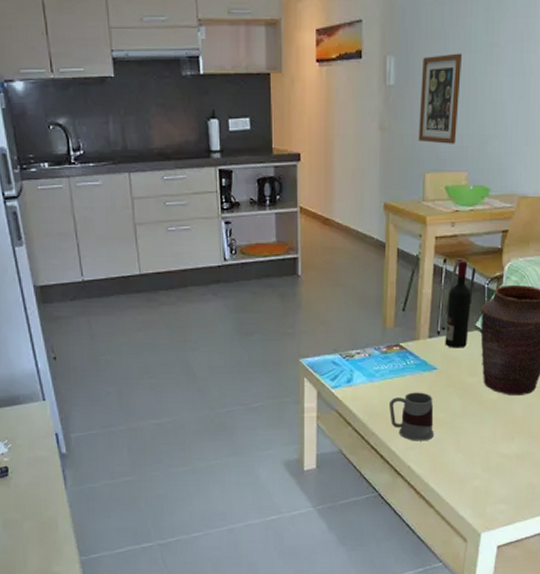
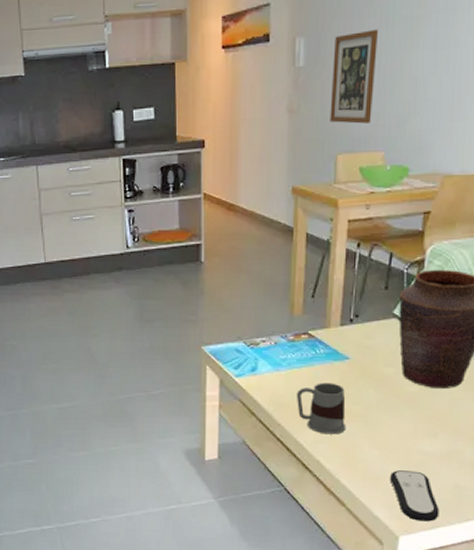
wine bottle: present [445,260,472,348] -> none [358,244,389,337]
remote control: none [473,472,516,518] -> present [390,470,440,522]

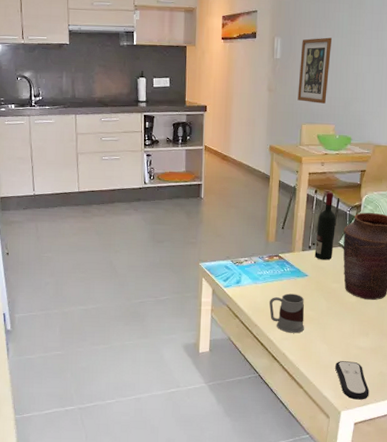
wine bottle: none [358,244,389,337] -> present [314,191,337,260]

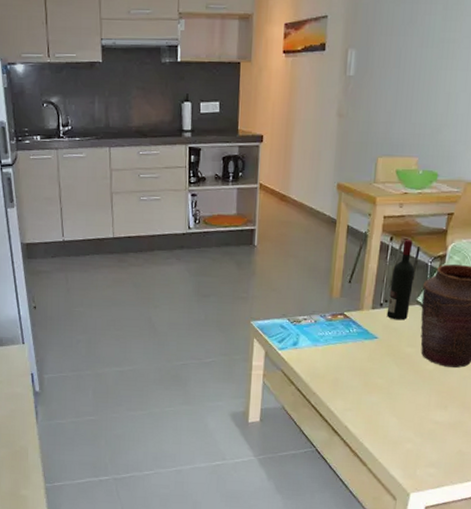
mug: present [269,293,305,333] -> none [330,358,372,404]
wall art: present [297,37,333,104] -> none [373,48,420,132]
remote control: present [335,361,369,400] -> none [405,436,445,481]

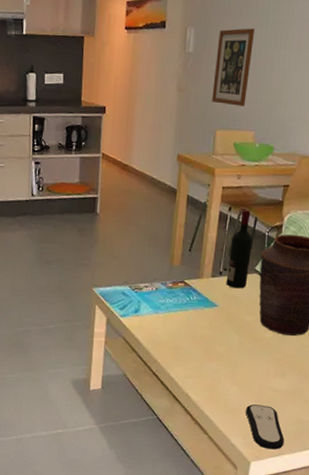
wall art: none [373,48,420,132] -> present [212,28,255,106]
remote control: none [405,436,445,481] -> present [246,404,285,450]

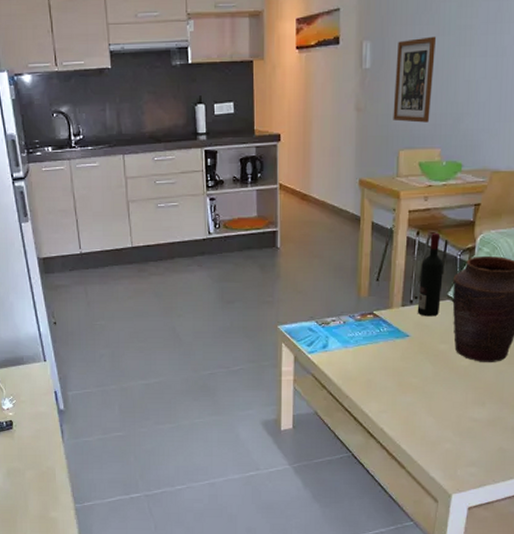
remote control: present [246,404,285,450] -> none [444,436,486,481]

